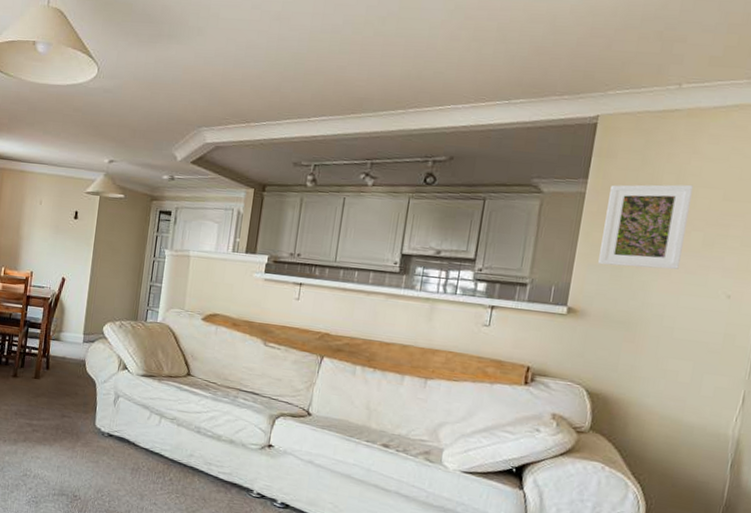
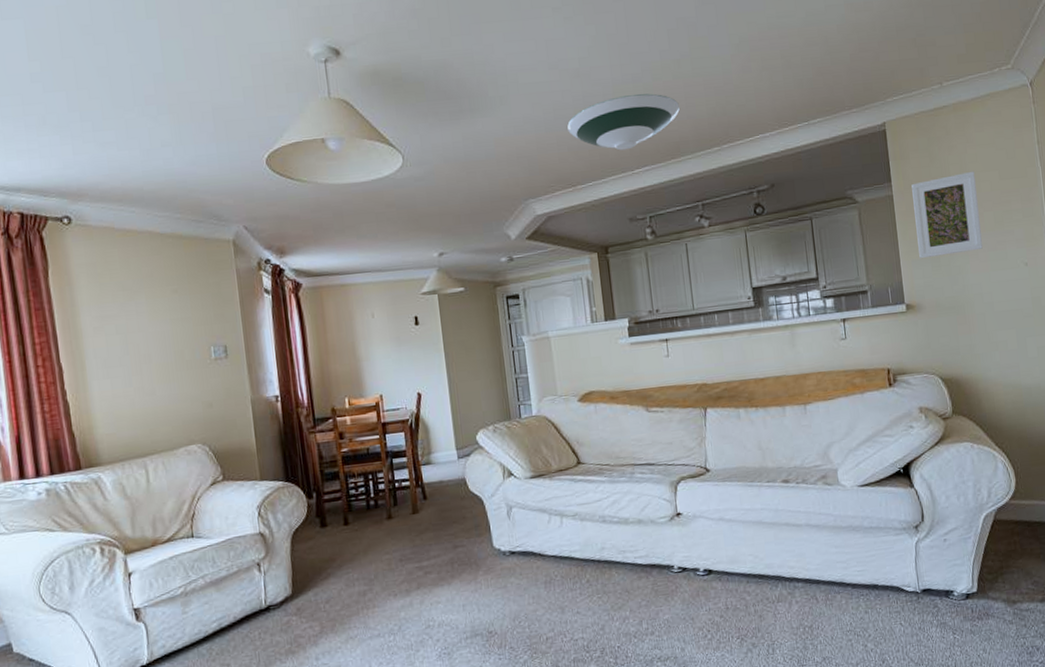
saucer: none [255,44,373,97] -> present [567,93,680,151]

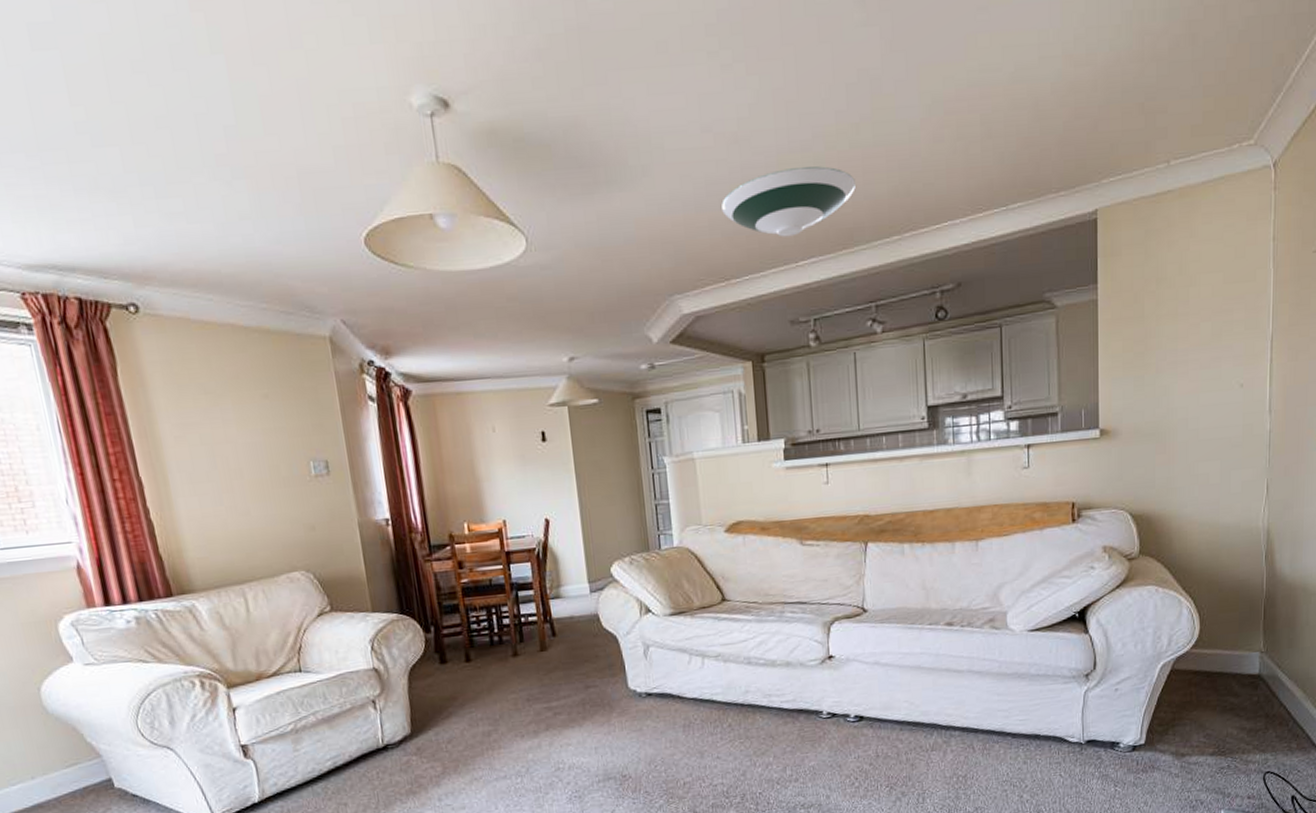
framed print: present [911,171,983,259] -> none [1121,272,1195,377]

